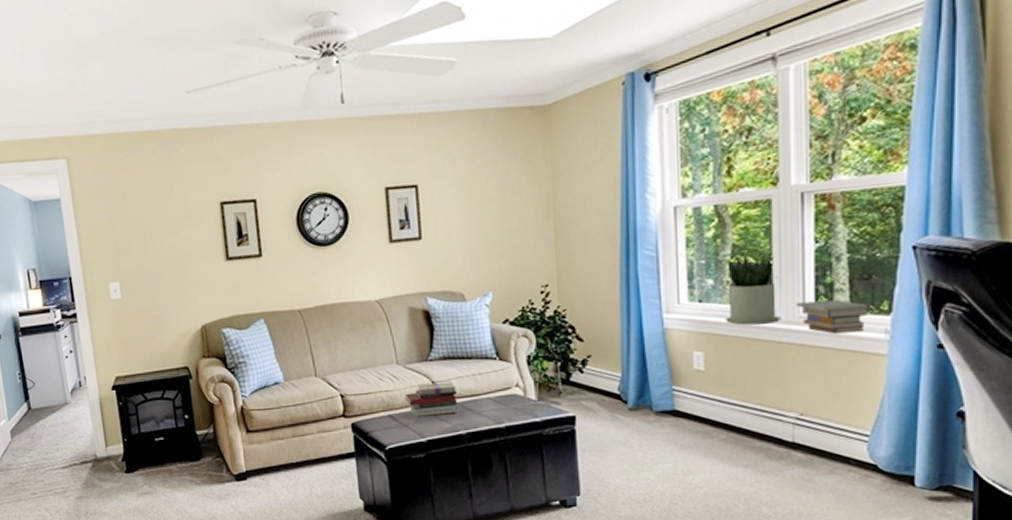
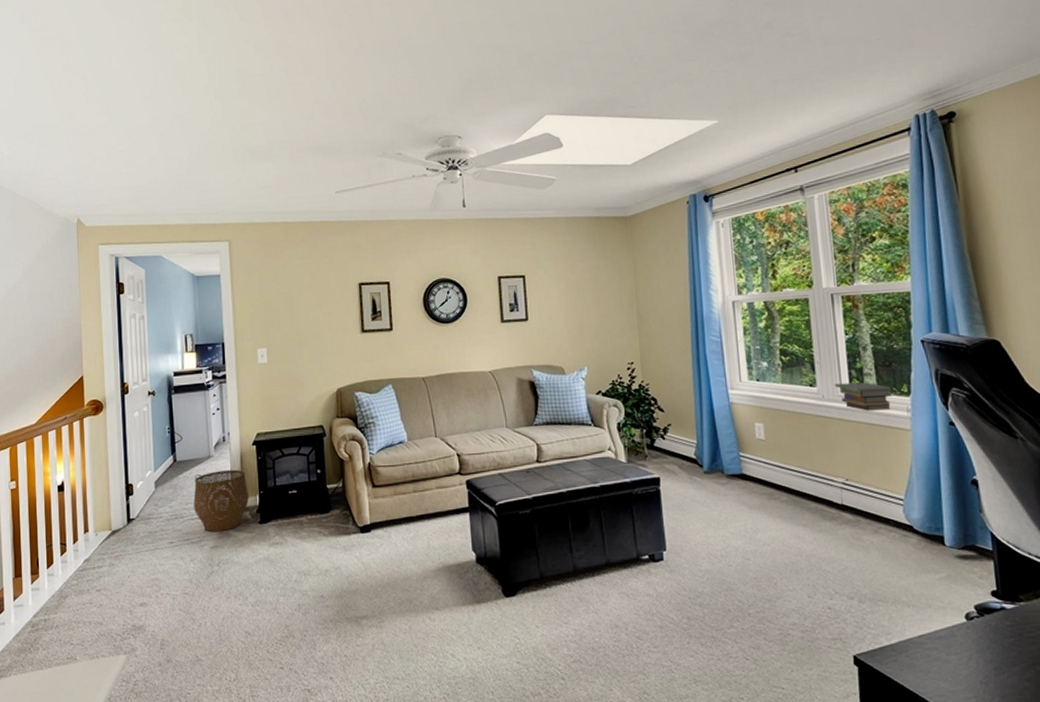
basket: none [52,416,113,483] -> present [193,469,249,533]
books: present [405,381,460,417] -> none [514,444,561,475]
planter: present [725,256,781,326] -> none [777,343,824,402]

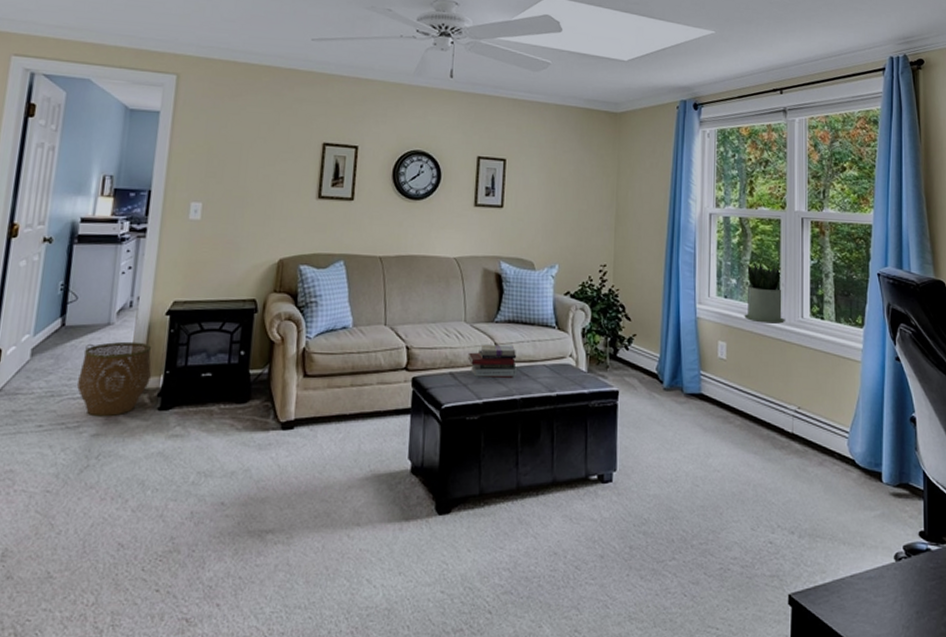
books: none [514,444,561,475] -> present [468,344,518,378]
planter: none [777,343,824,402] -> present [744,262,786,325]
books: present [834,382,893,411] -> none [796,308,848,340]

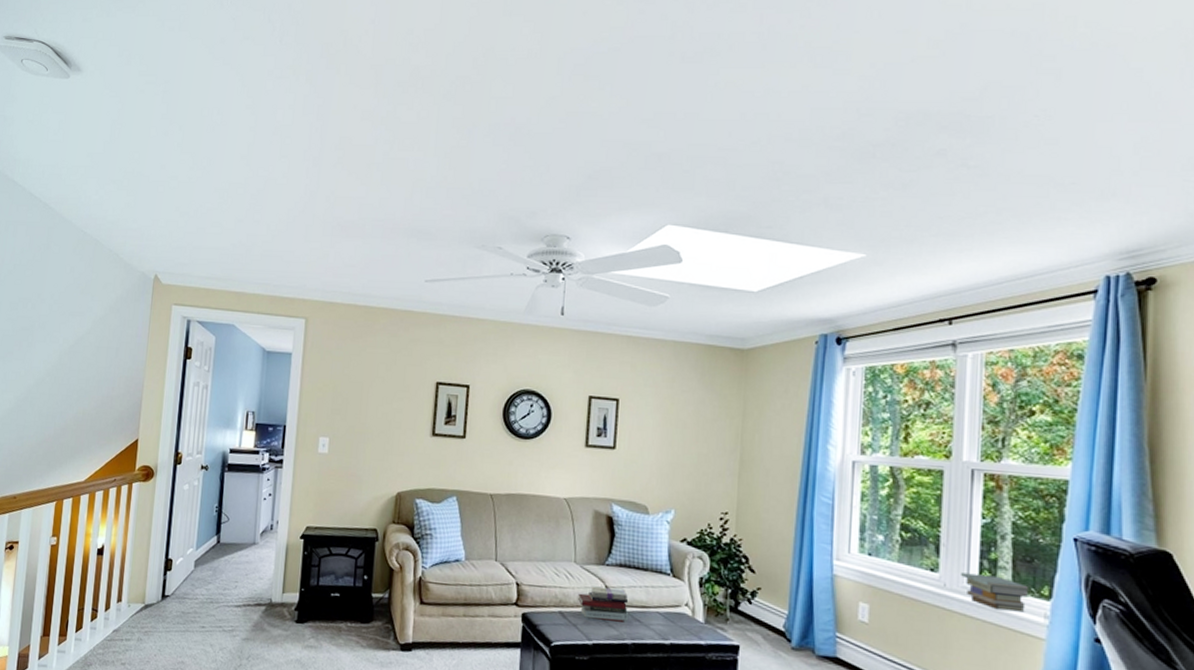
basket: present [76,341,152,417] -> none [230,559,290,625]
planter: present [744,262,786,325] -> none [892,517,946,589]
books: none [796,308,848,340] -> present [959,572,1030,613]

